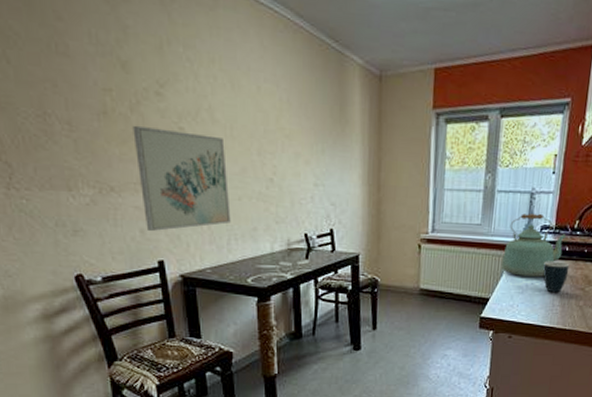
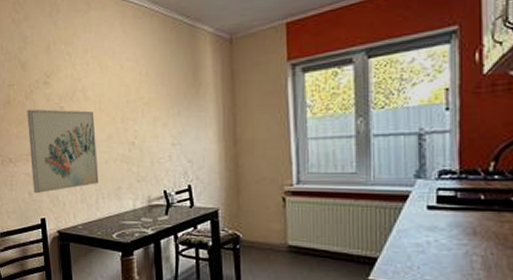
kettle: present [500,213,567,278] -> none [388,156,479,233]
mug: present [543,261,570,293] -> none [450,212,490,253]

